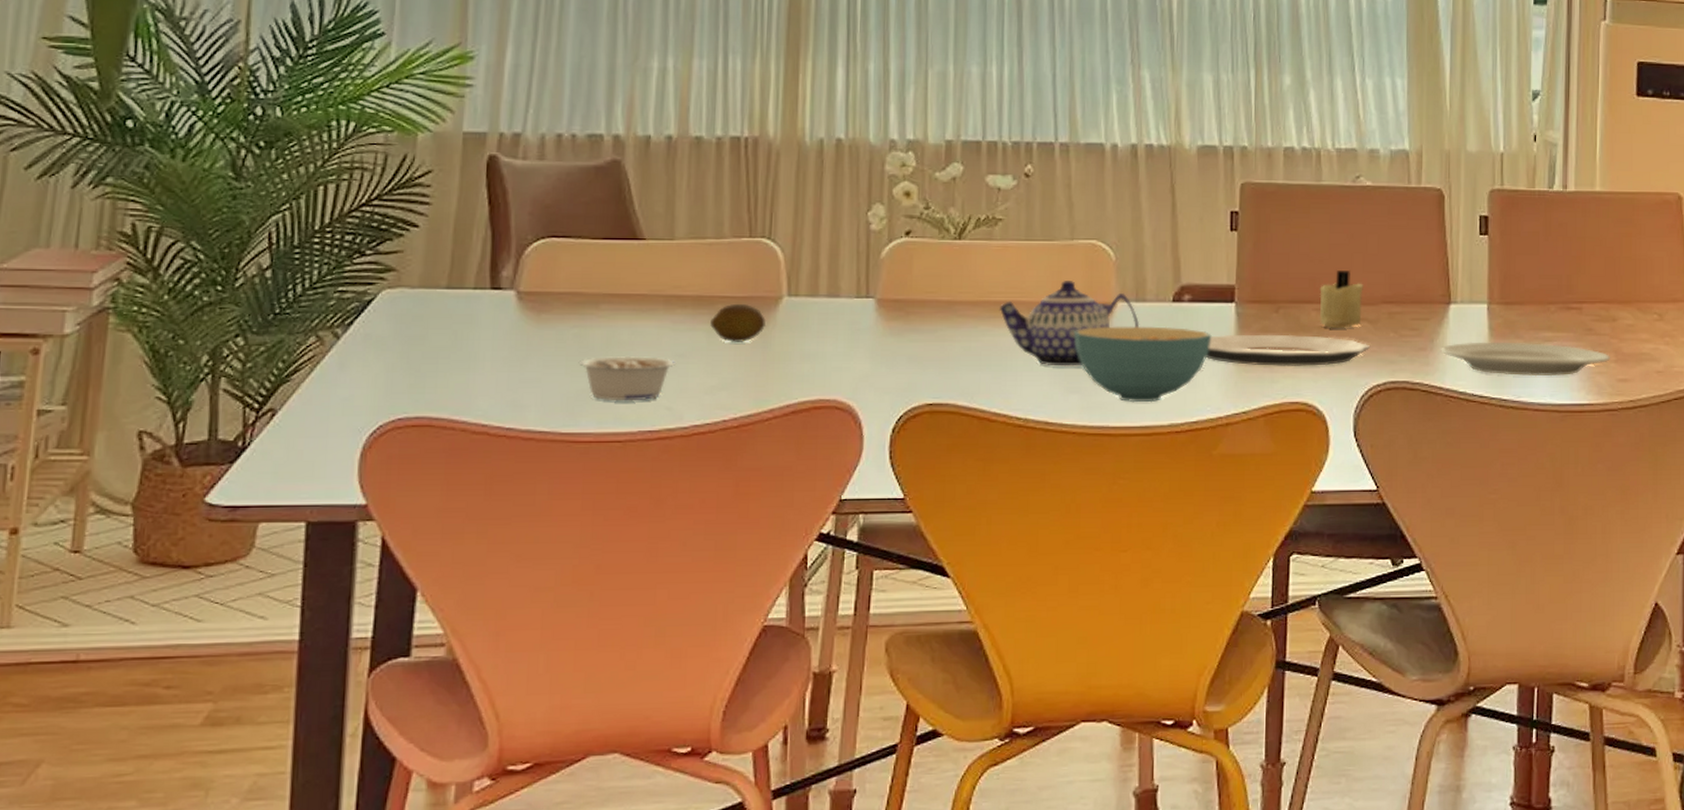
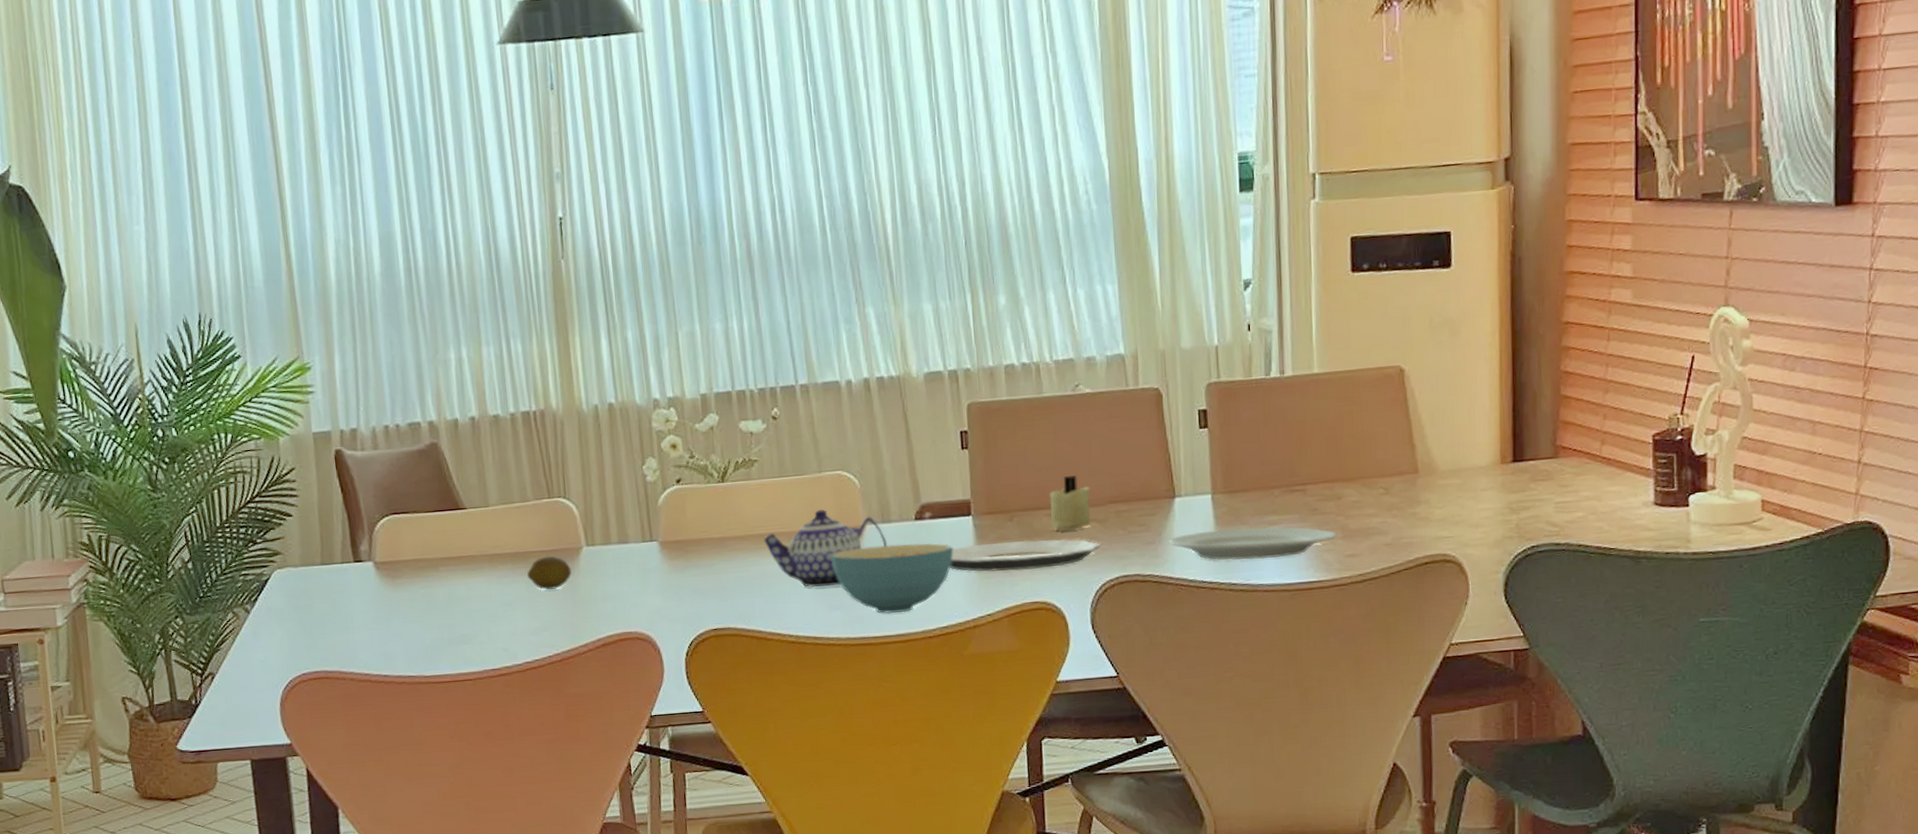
legume: present [578,355,675,401] -> none [429,607,505,647]

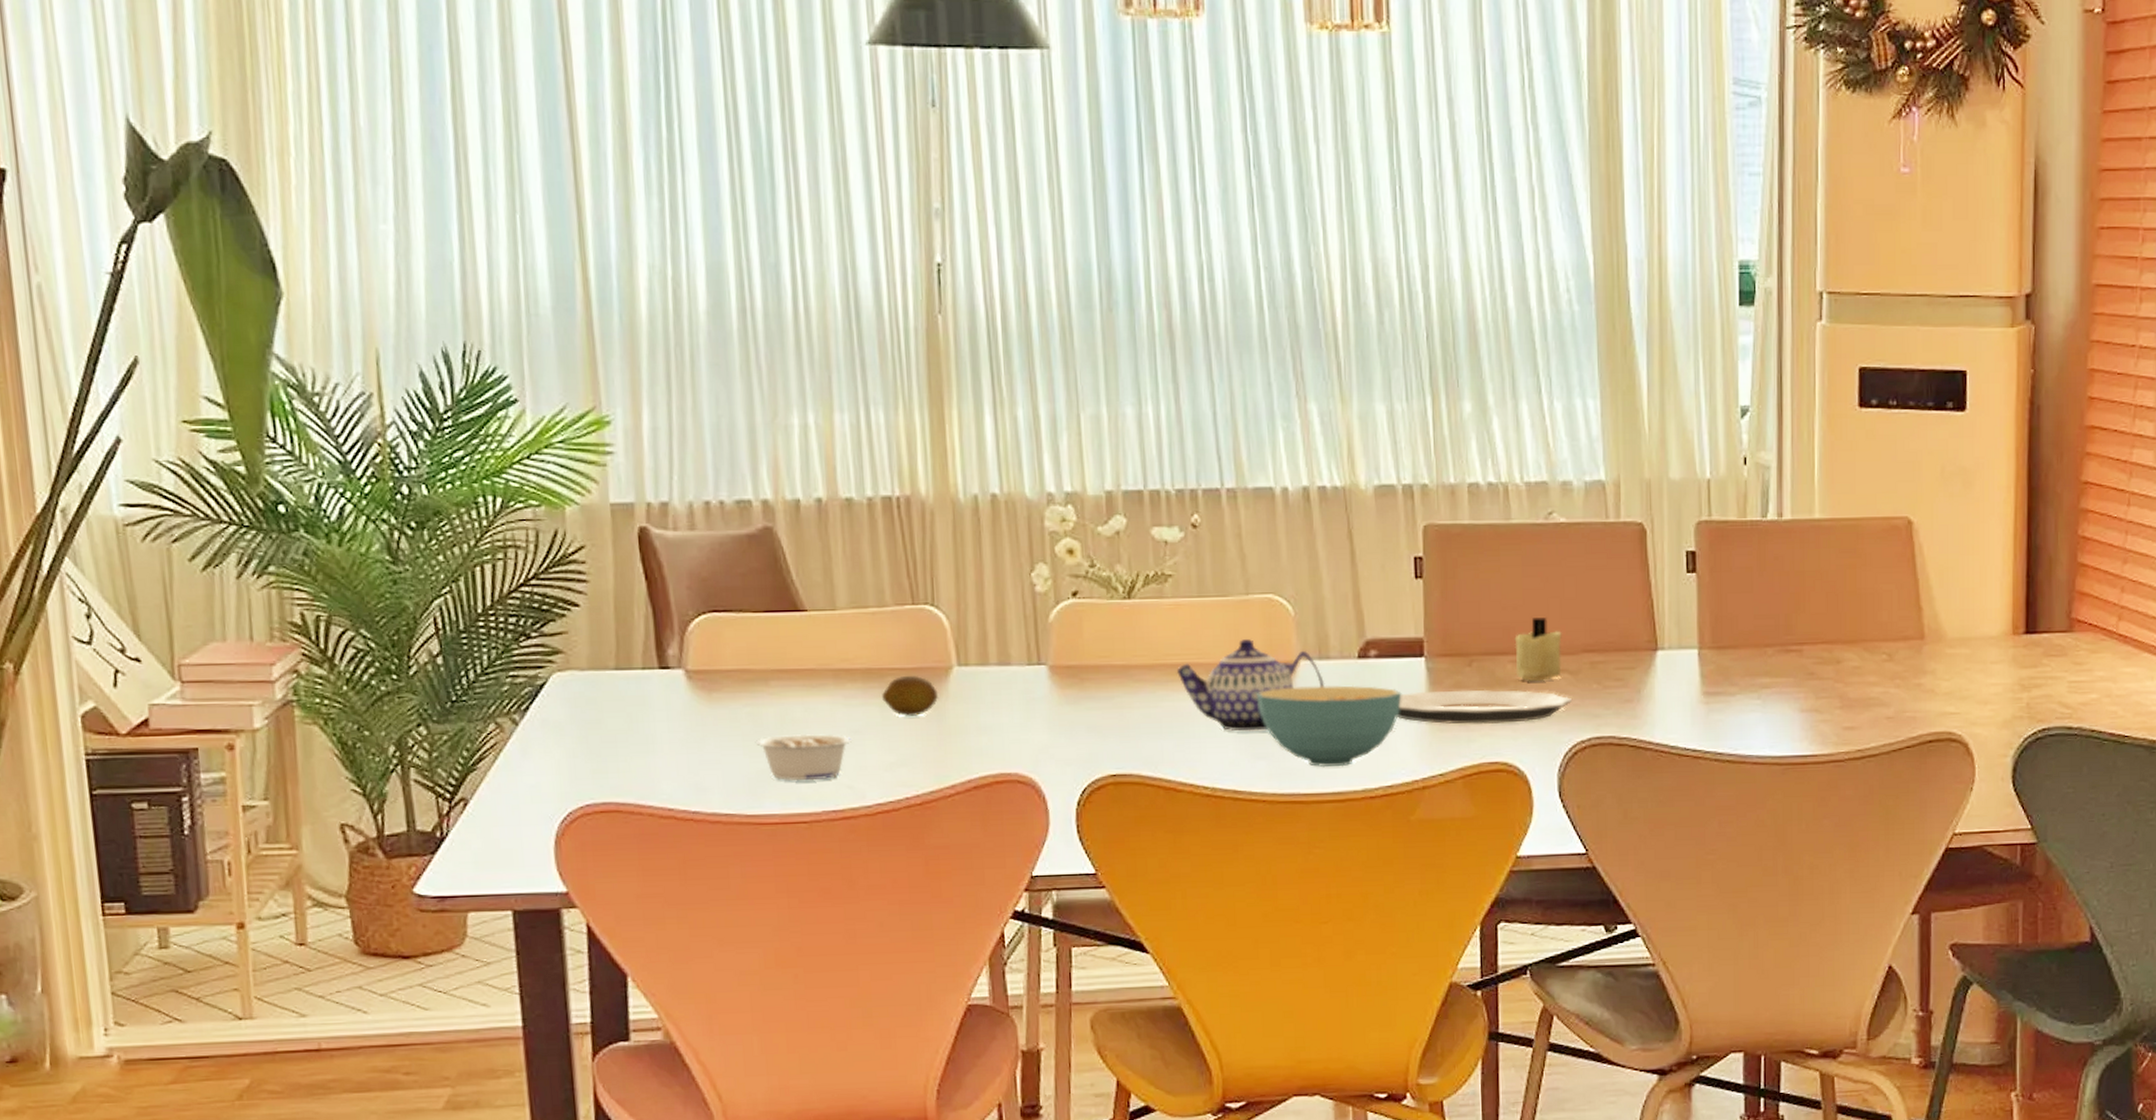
legume: none [429,607,505,647] -> present [755,733,852,781]
plate: present [1169,526,1337,561] -> none [1649,689,1835,727]

